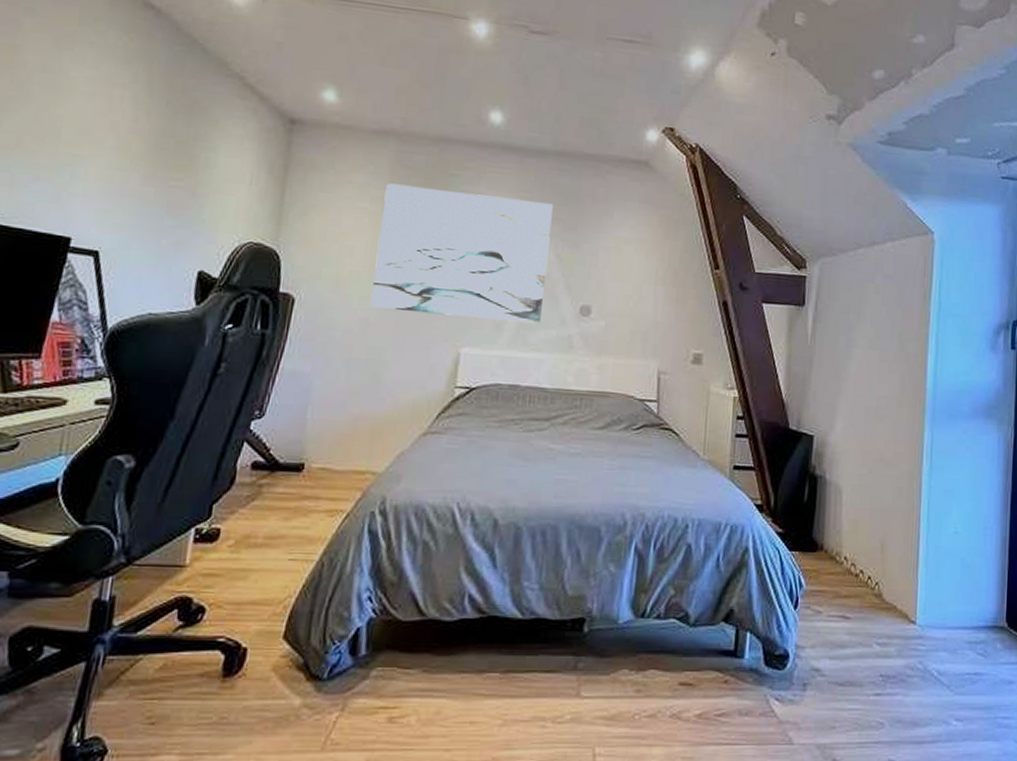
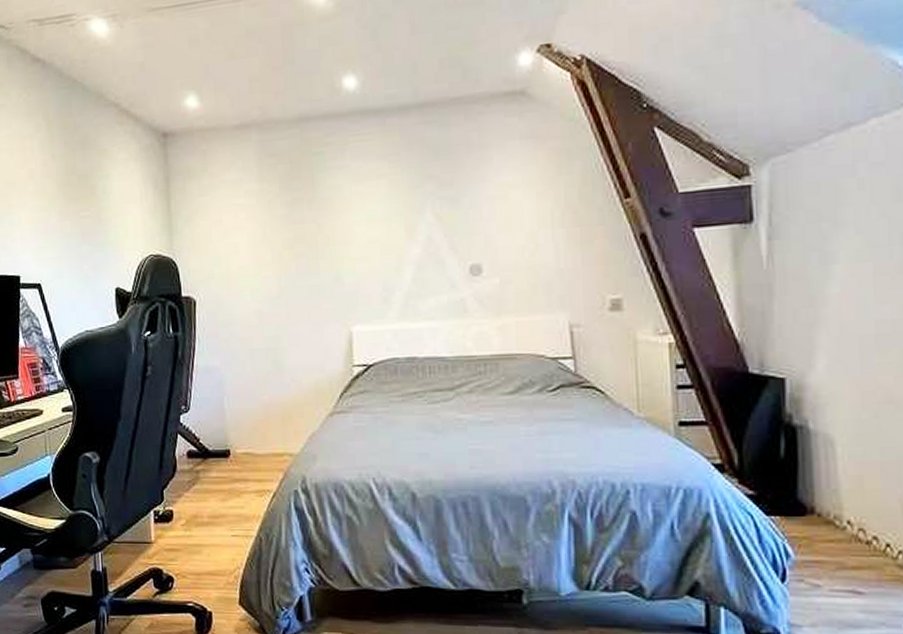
wall art: present [369,183,553,324] -> none [256,161,429,299]

